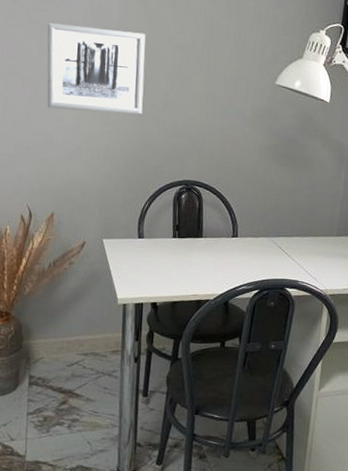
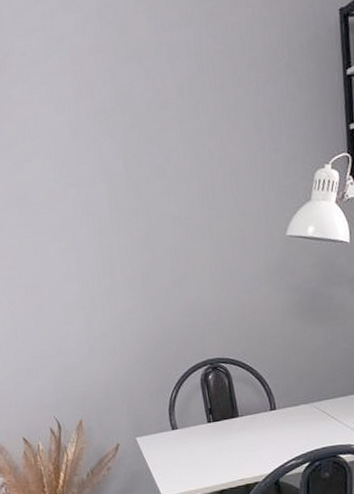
wall art: present [47,23,146,115] -> none [39,213,151,313]

